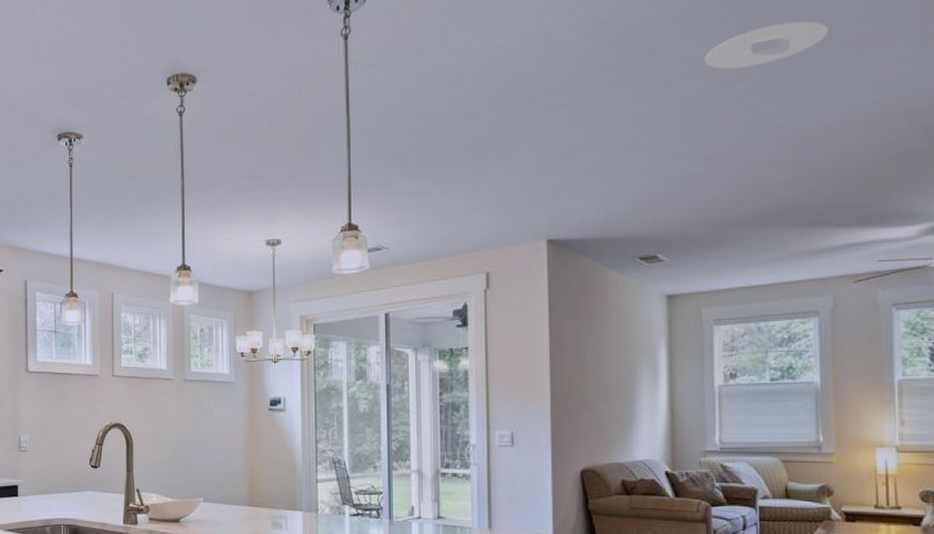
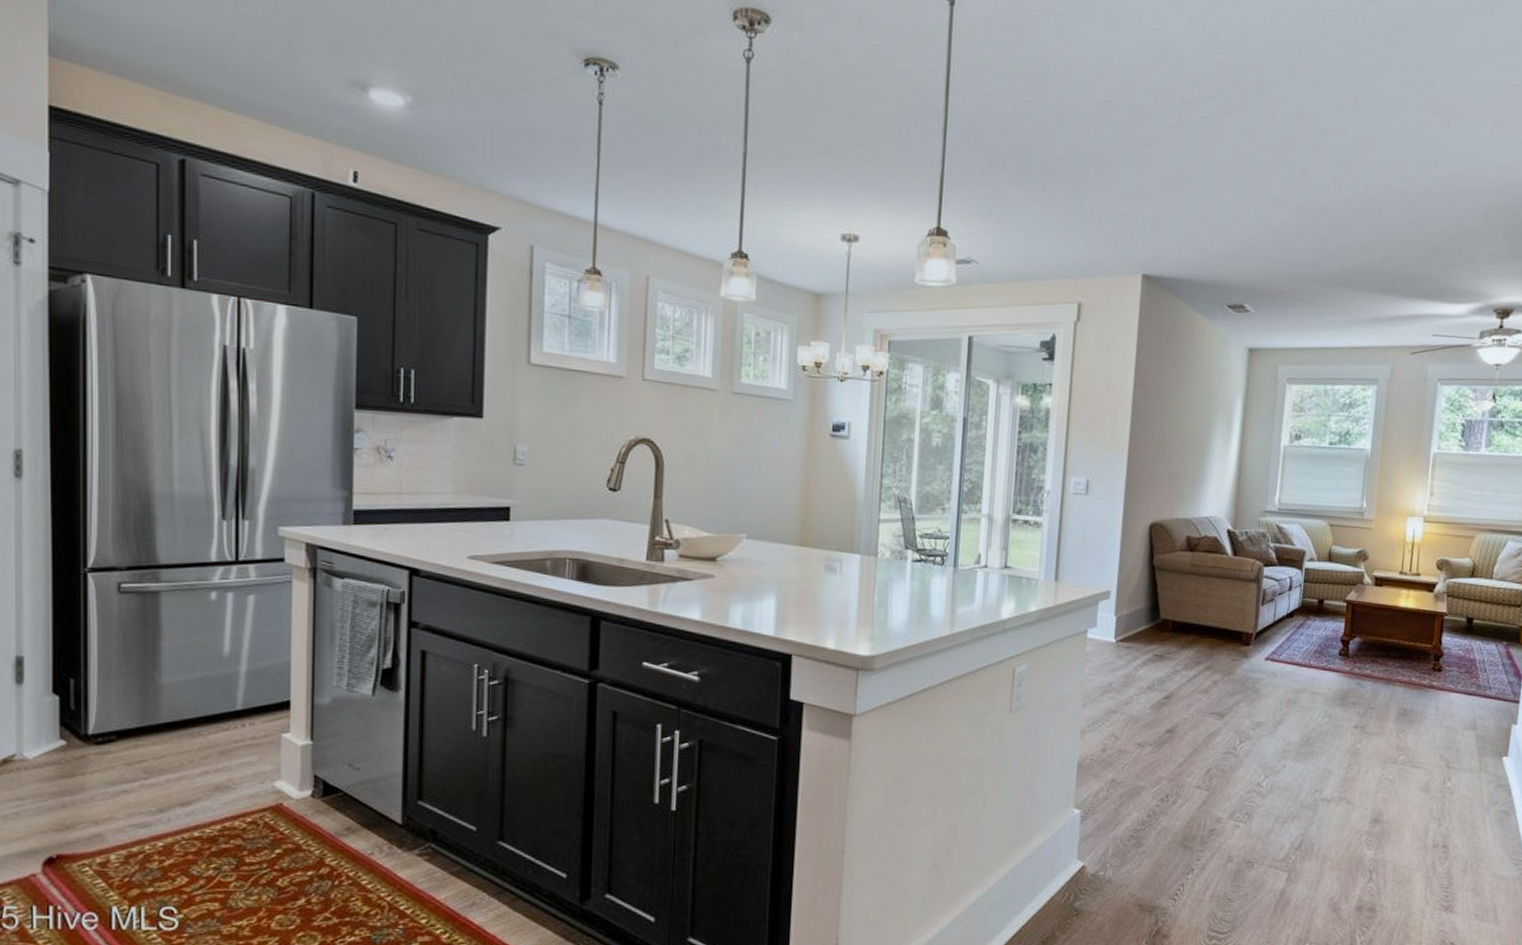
recessed light: present [705,20,829,69] -> none [1311,77,1422,119]

